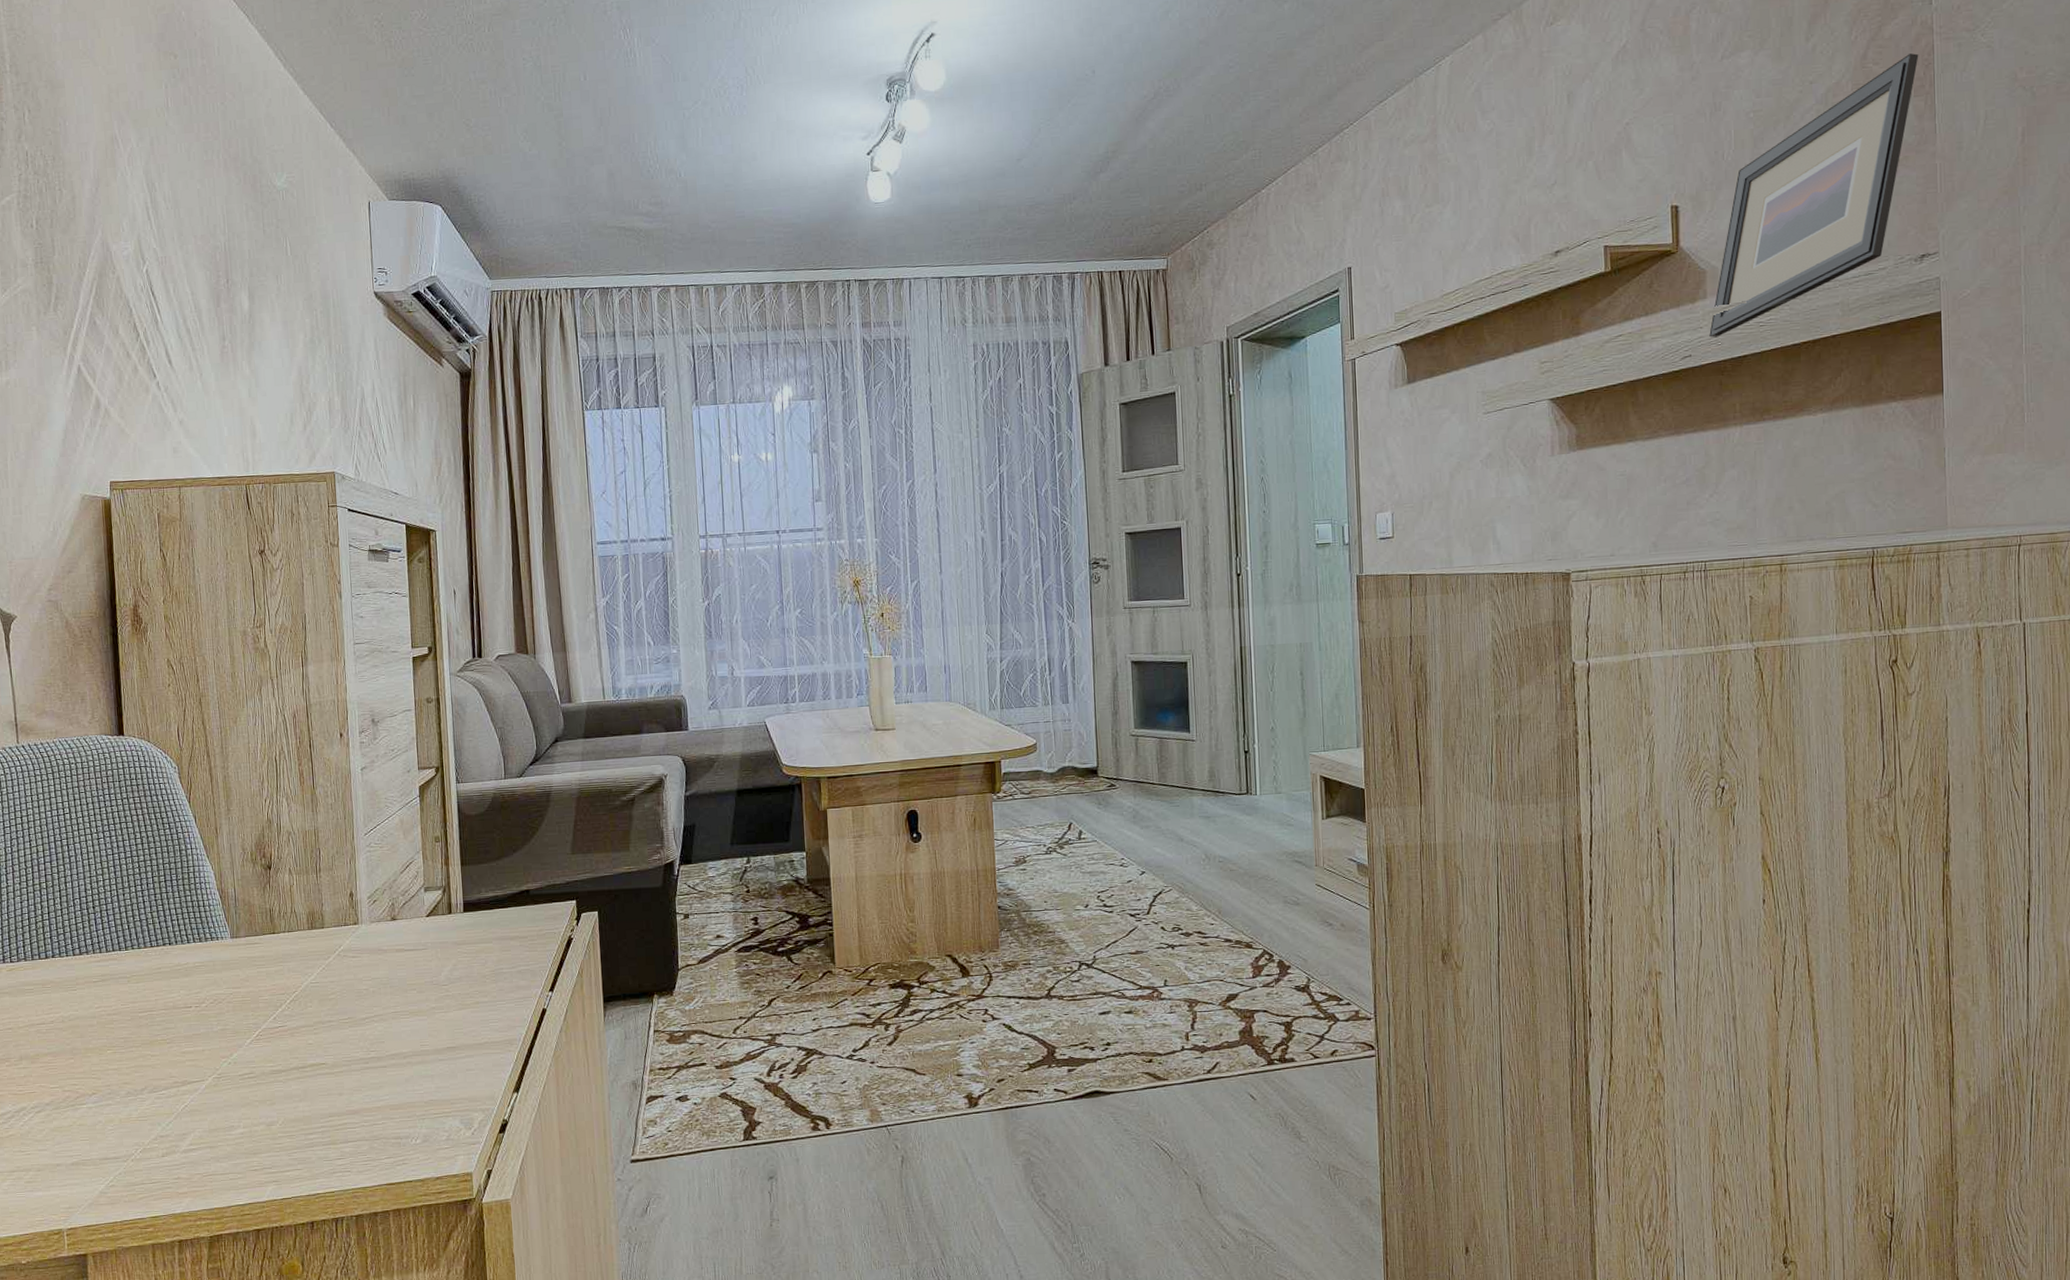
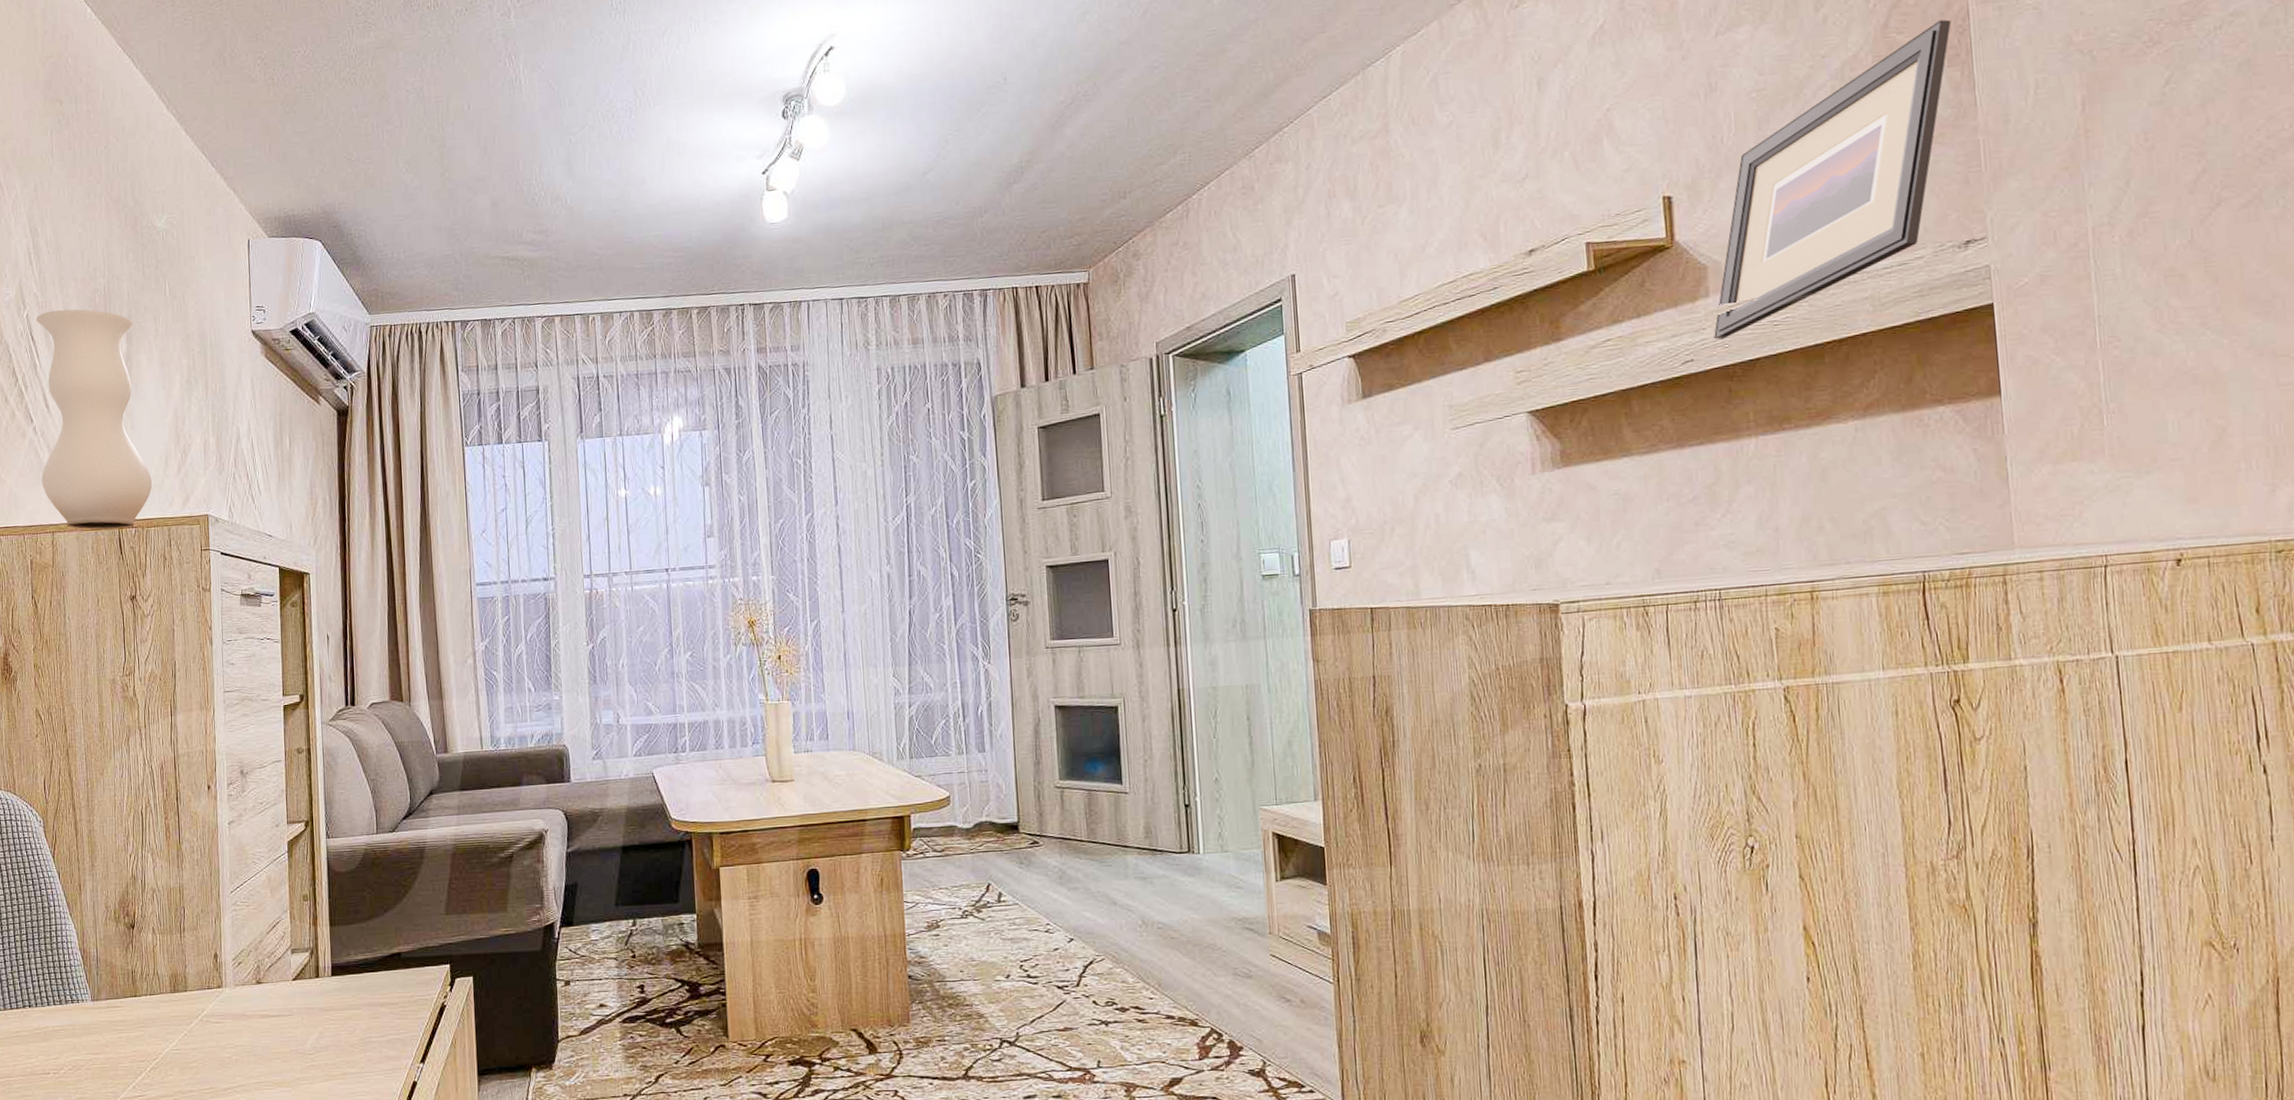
vase: none [156,265,278,485] -> present [36,309,152,530]

